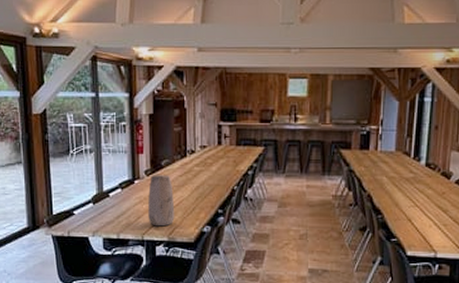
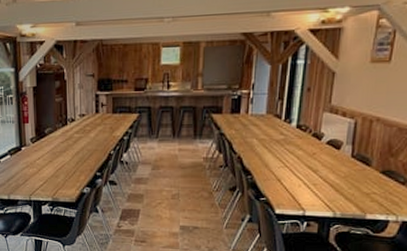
vase: present [148,175,175,227] -> none [34,142,58,188]

